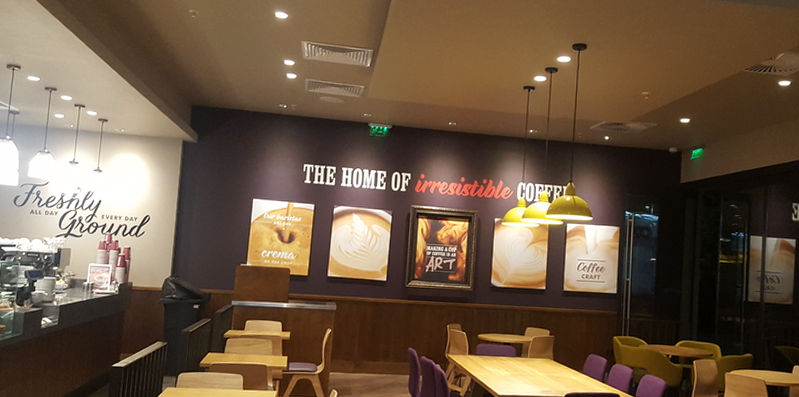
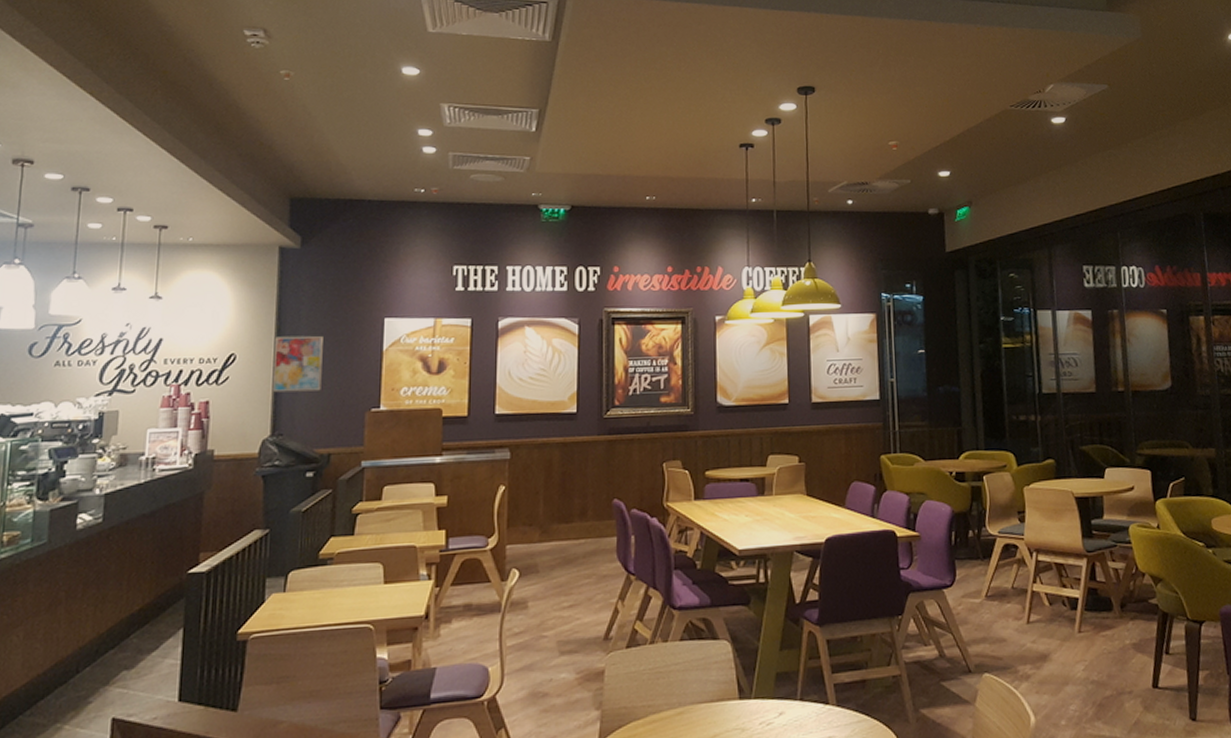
wall art: none [173,206,210,248] -> present [272,335,323,393]

